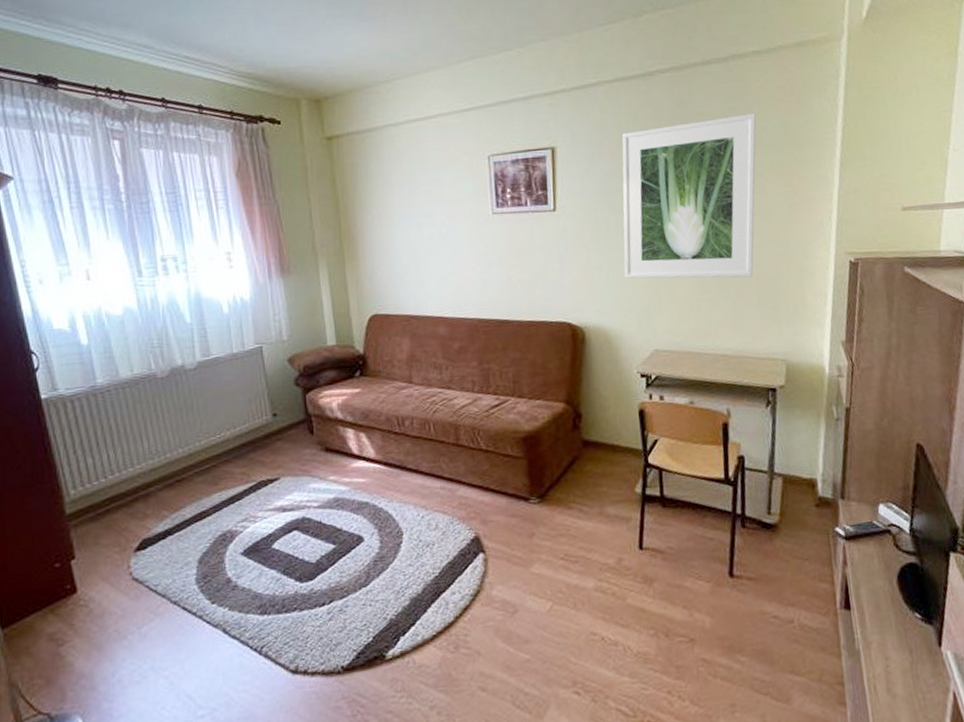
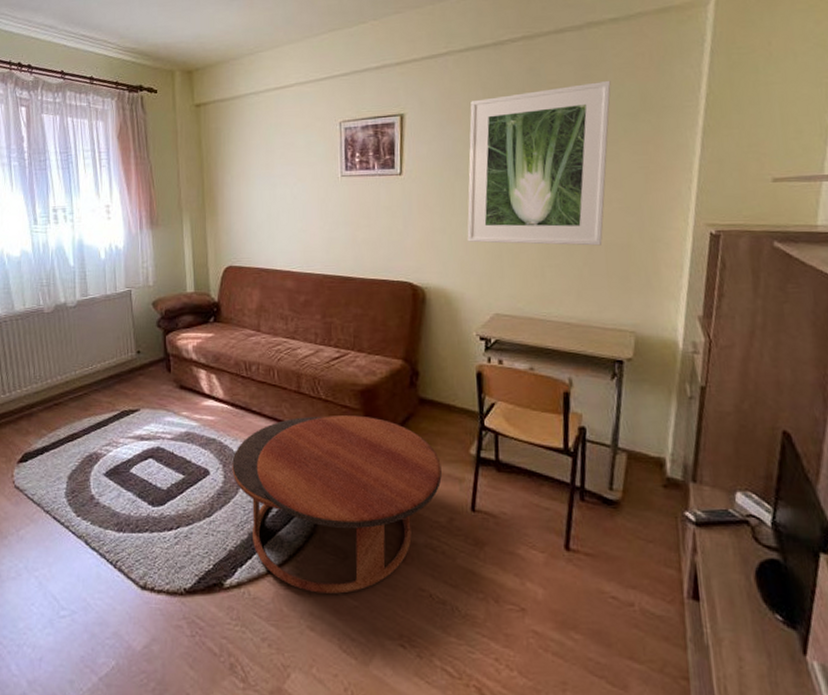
coffee table: none [388,463,609,652] -> present [232,415,442,594]

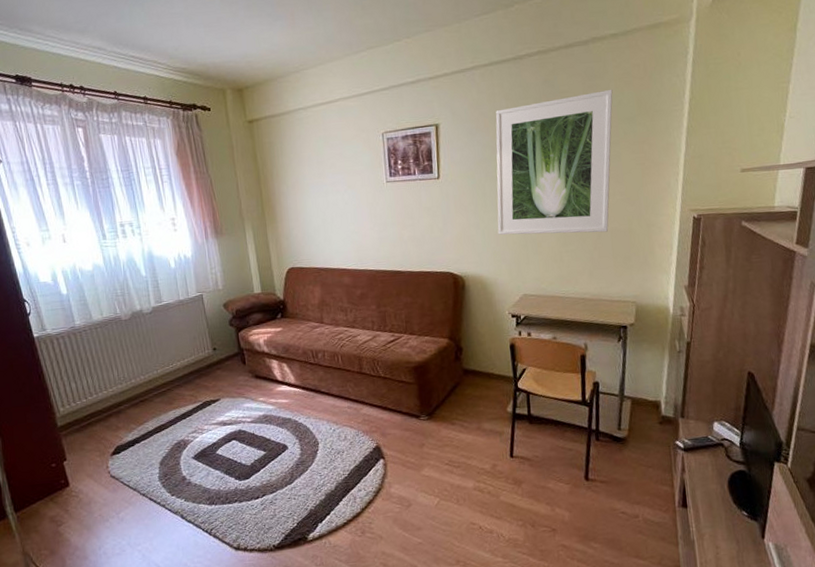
coffee table: present [232,415,442,594] -> none [307,388,485,536]

